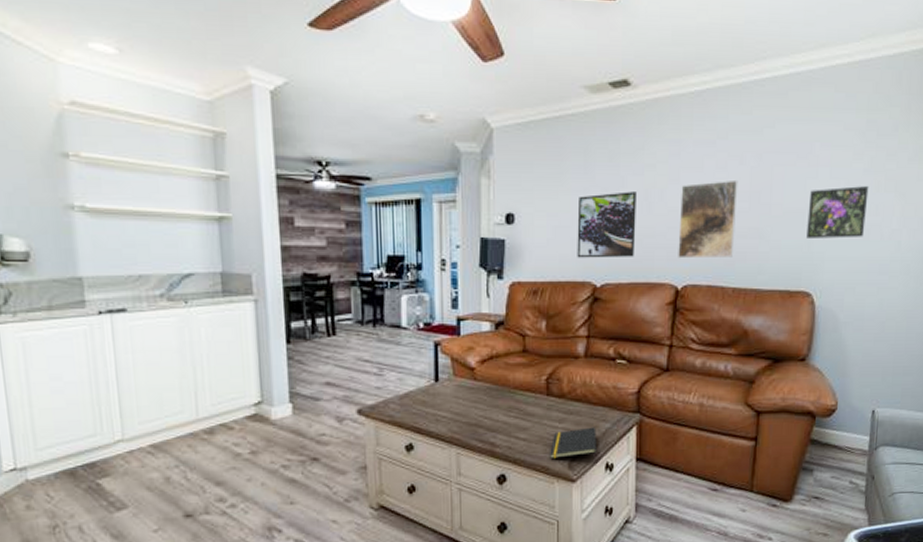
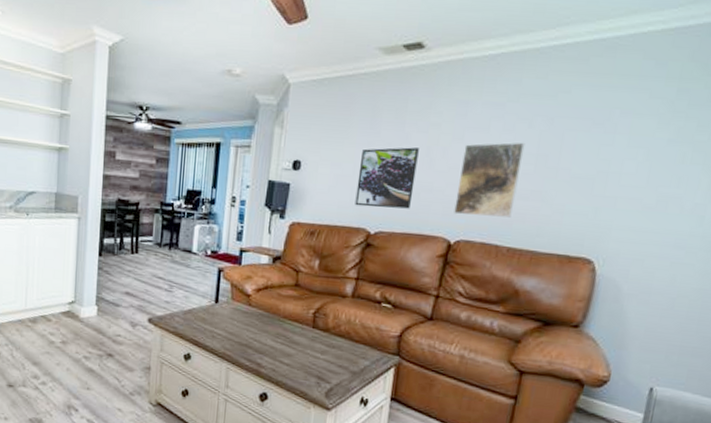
notepad: present [550,427,596,458] -> none [309,362,356,387]
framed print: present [807,186,869,238] -> none [594,156,672,209]

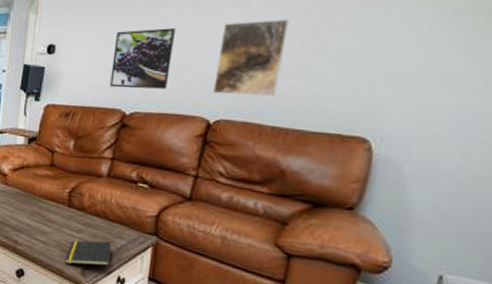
notepad: none [309,362,356,387] -> present [65,240,112,266]

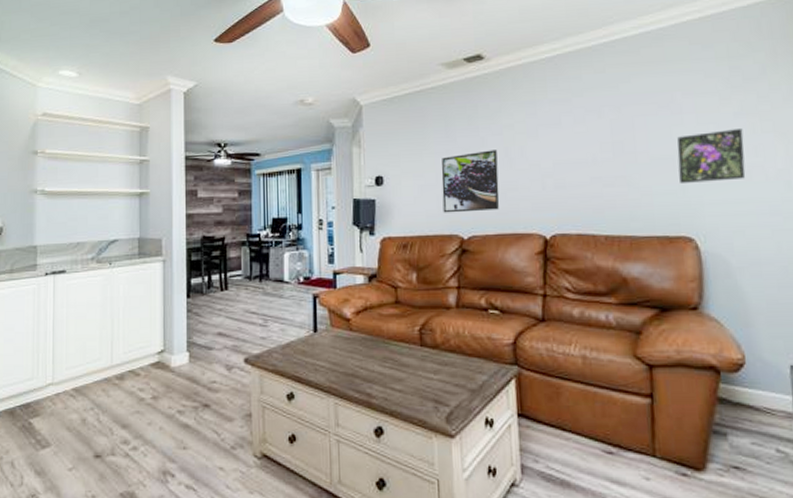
notepad: present [65,240,112,266] -> none [426,379,474,411]
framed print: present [213,18,290,96] -> none [541,132,601,209]
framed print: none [369,28,461,84] -> present [677,129,746,183]

